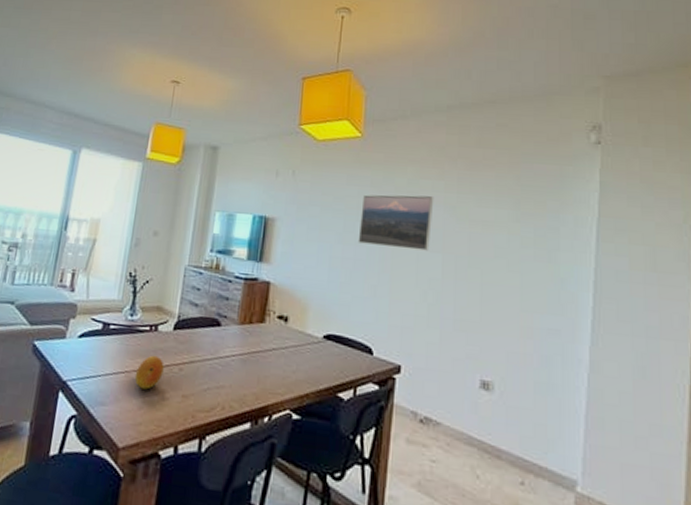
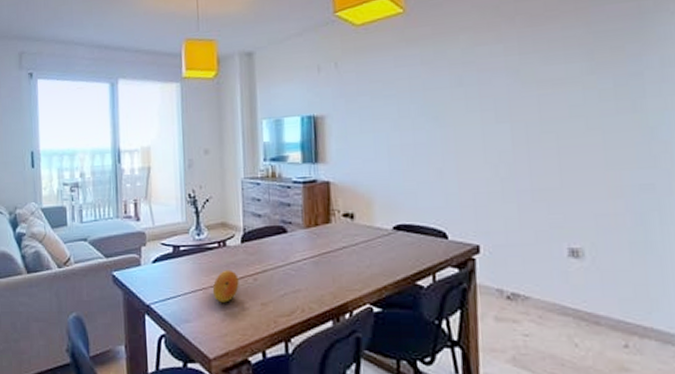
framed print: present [358,194,434,251] -> none [414,62,495,127]

